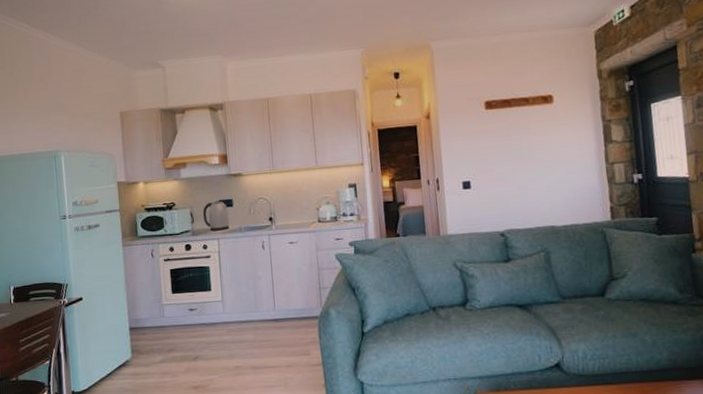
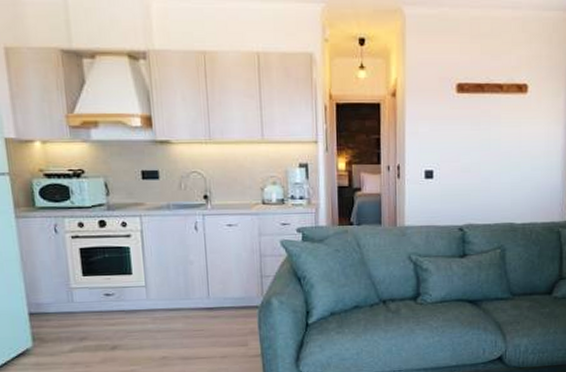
kettle: present [202,200,230,232] -> none [120,171,155,207]

